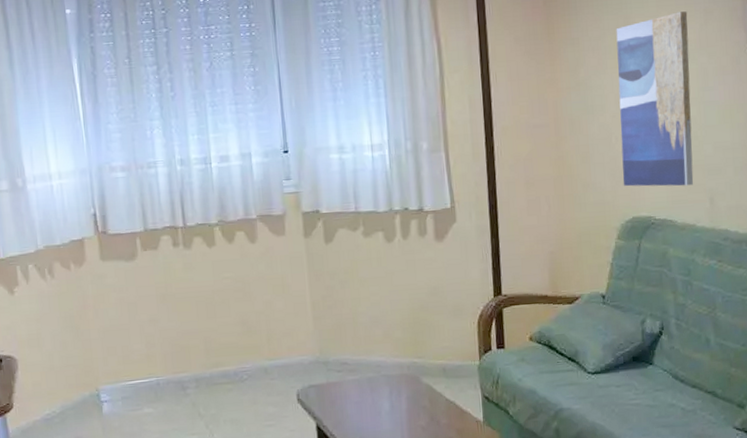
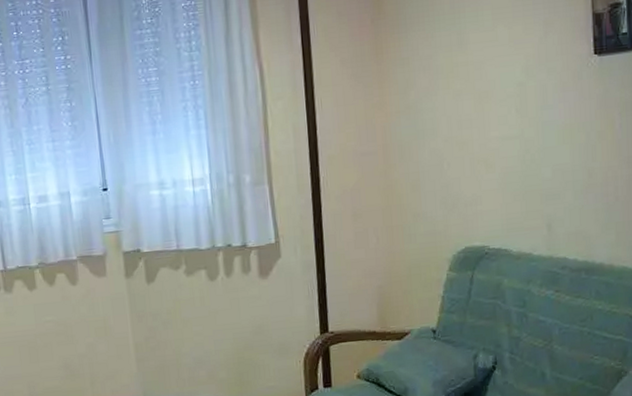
wall art: present [616,11,694,187] -> none [448,24,531,215]

